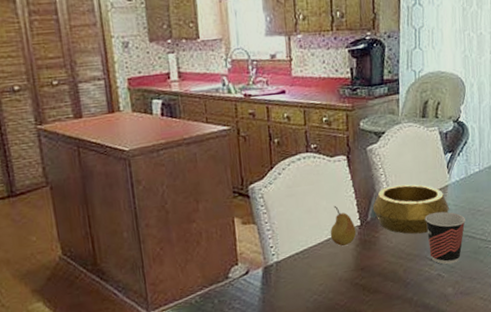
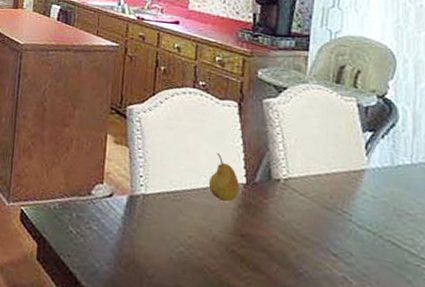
decorative bowl: present [372,184,450,234] -> none [263,149,366,219]
cup: present [425,211,466,265] -> none [330,197,389,271]

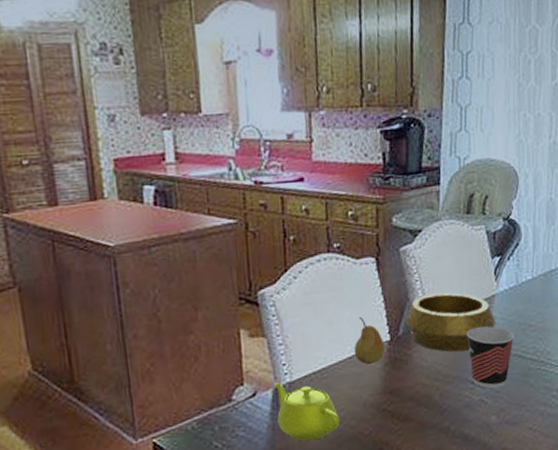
teapot: none [128,190,187,259] -> present [274,382,340,441]
decorative bowl: none [263,149,366,219] -> present [405,292,497,352]
cup: none [330,197,389,271] -> present [466,326,516,389]

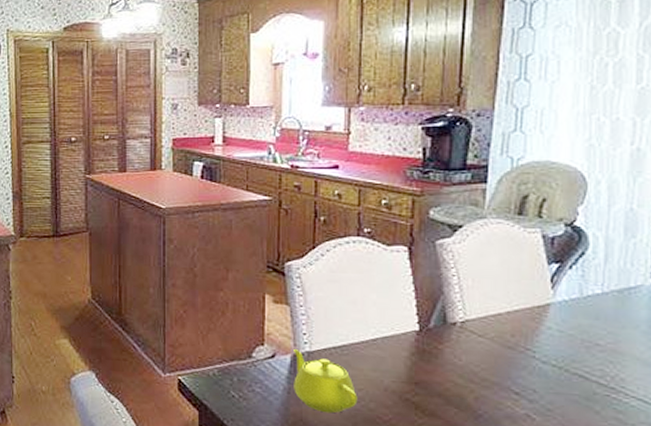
fruit: present [354,316,385,365] -> none [378,301,413,352]
decorative bowl: present [405,292,497,352] -> none [437,291,551,357]
cup: present [466,326,516,389] -> none [511,335,576,406]

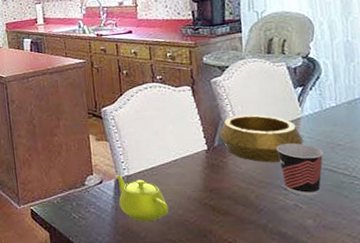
decorative bowl: none [437,291,551,357] -> present [219,114,304,163]
cup: none [511,335,576,406] -> present [276,143,325,196]

